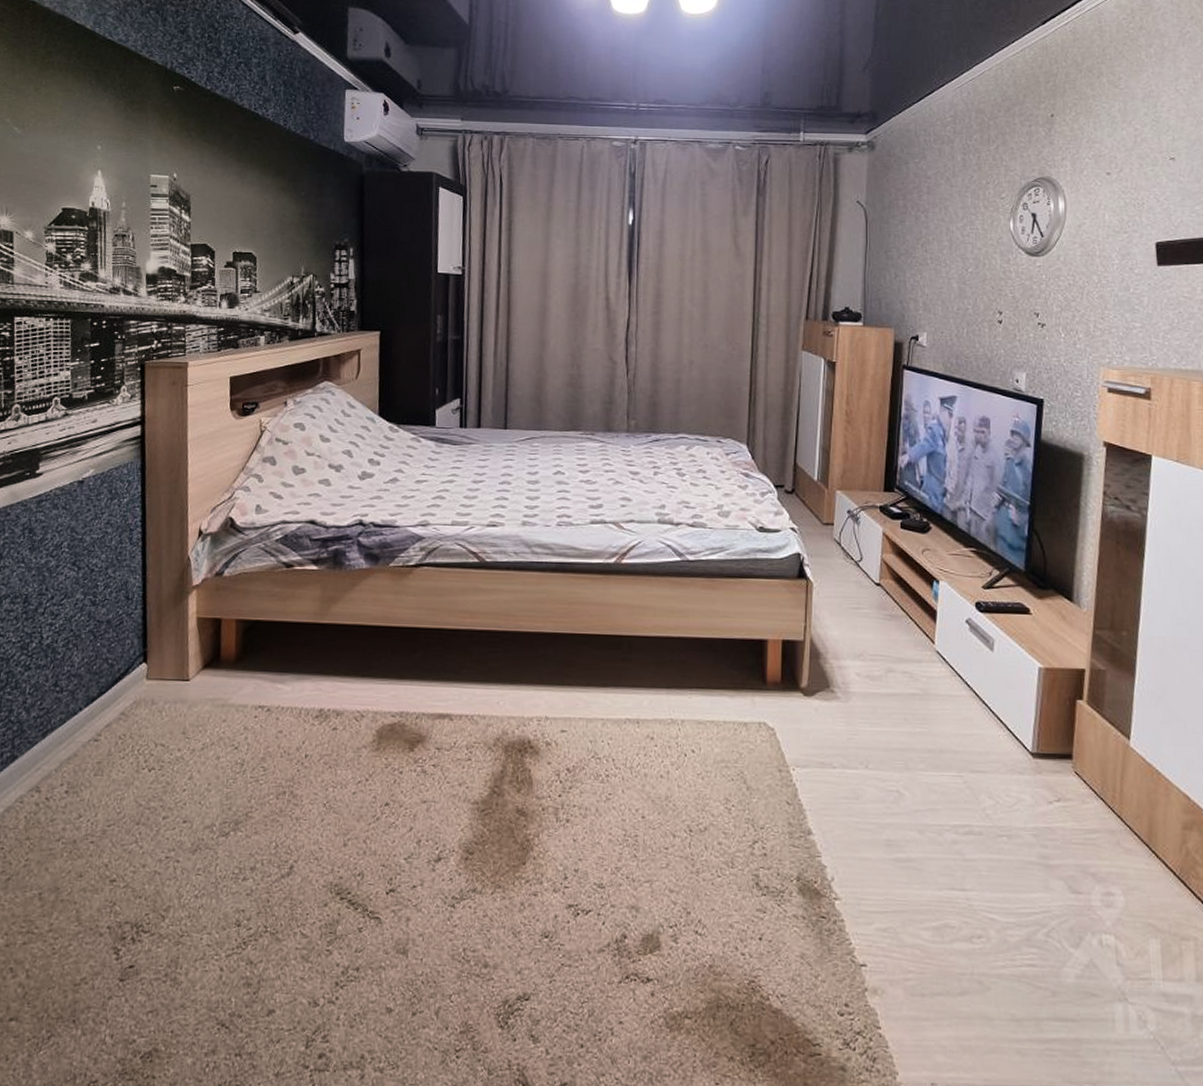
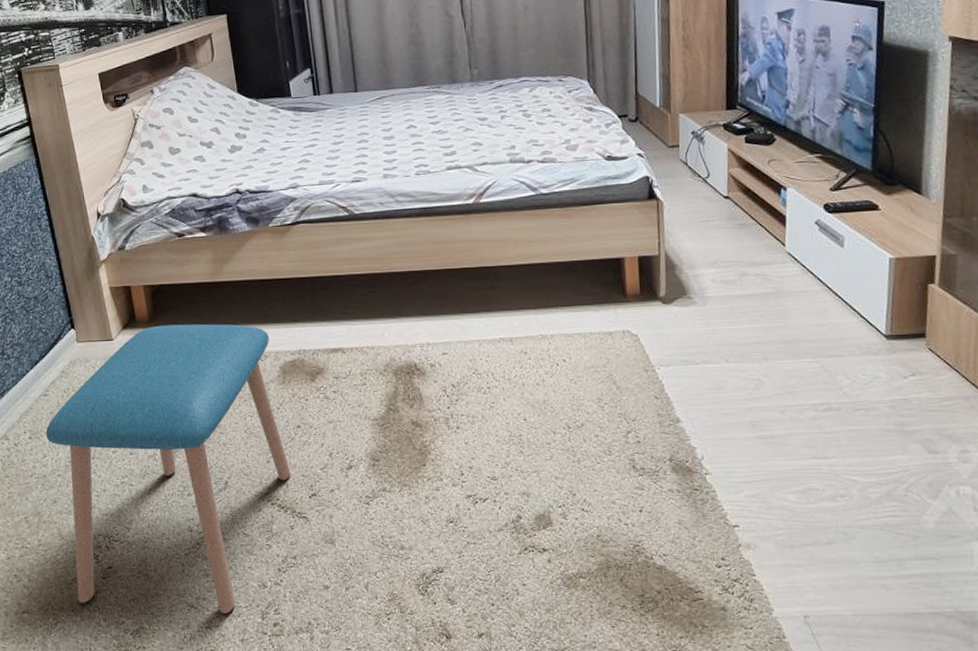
stool: none [83,668,370,1041] -> present [46,324,291,616]

